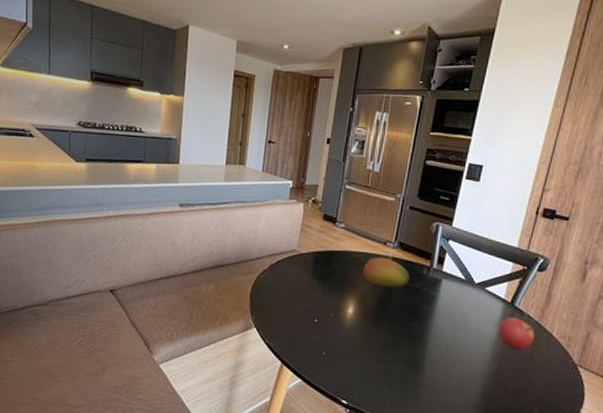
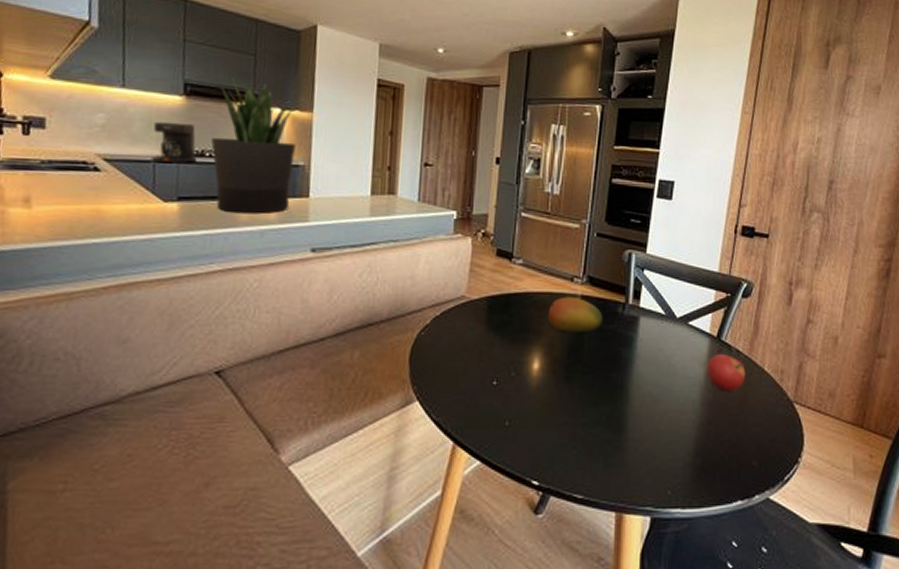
coffee maker: none [67,100,99,134] -> present [150,121,196,164]
planter: none [109,68,170,175] -> present [211,78,296,214]

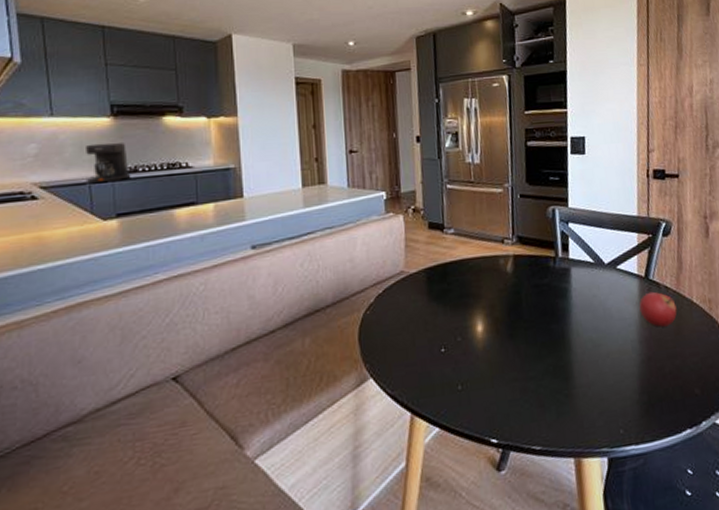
planter: present [211,78,296,214] -> none [143,94,225,223]
fruit: present [547,296,603,334] -> none [484,257,537,293]

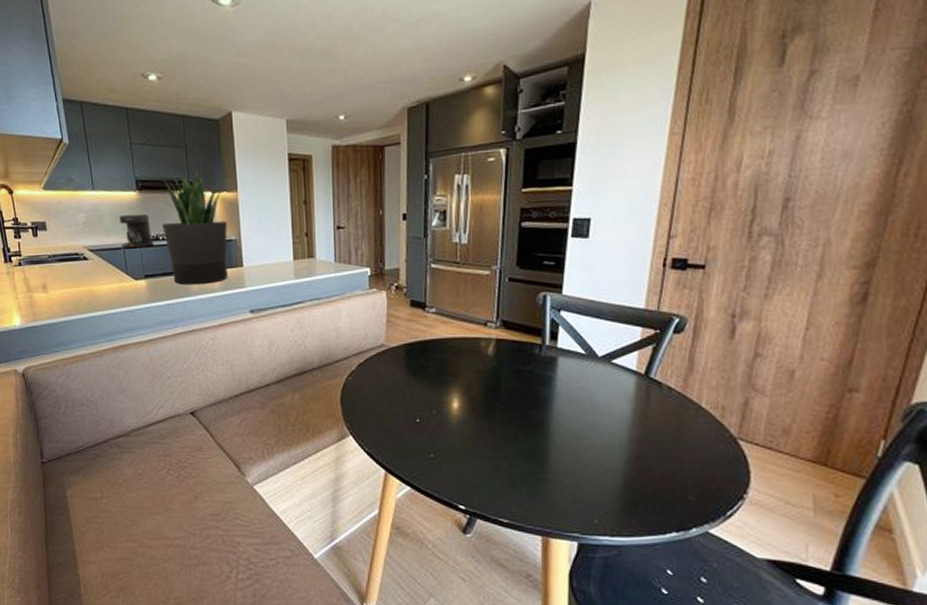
planter: none [143,94,225,223] -> present [162,171,228,285]
fruit: present [639,291,678,327] -> none [633,390,680,428]

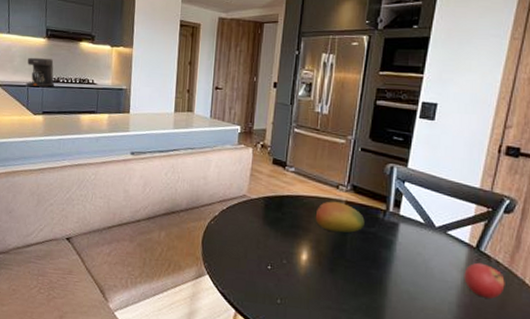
planter: present [162,171,228,285] -> none [64,24,120,125]
fruit: none [463,340,519,375] -> present [315,201,365,233]
fruit: none [633,390,680,428] -> present [464,262,505,299]

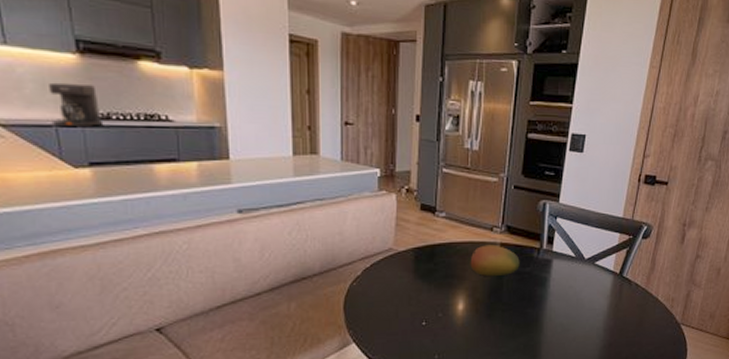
fruit: present [464,262,505,299] -> none [609,287,643,319]

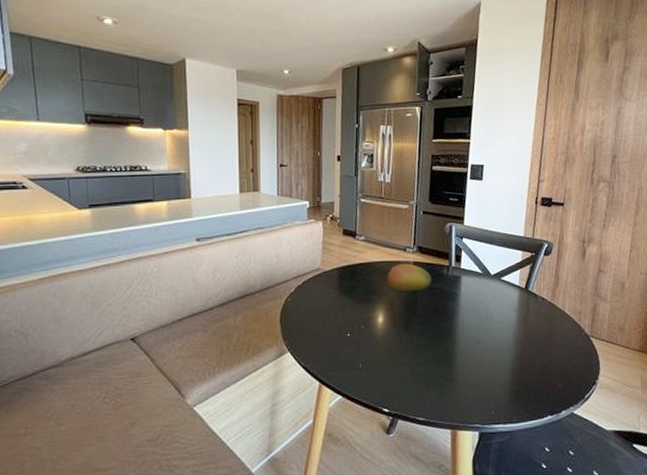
coffee maker: present [47,82,102,128] -> none [64,146,100,179]

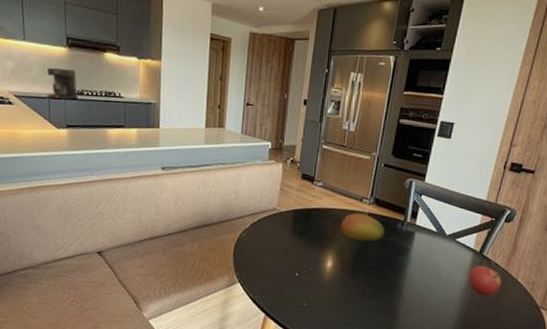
coffee maker: none [64,146,100,179] -> present [46,67,78,100]
fruit: none [517,301,550,331] -> present [467,265,502,296]

